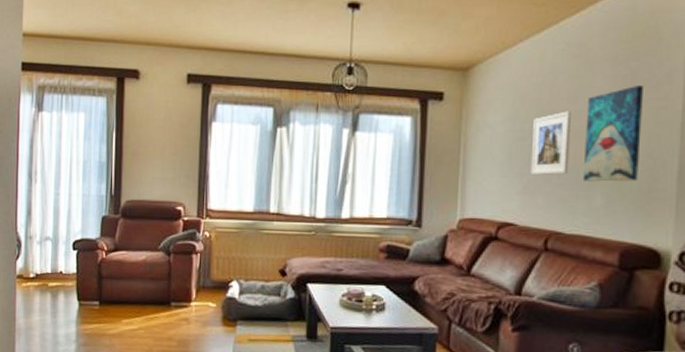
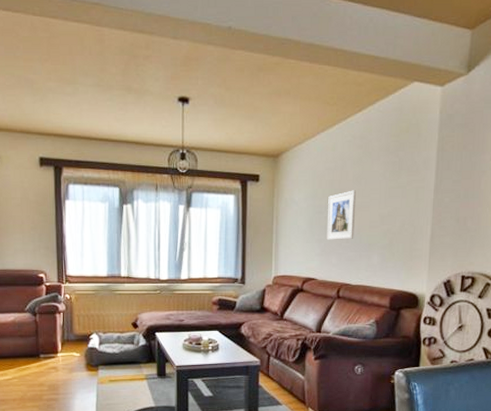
wall art: present [582,86,643,182] -> none [364,170,407,245]

